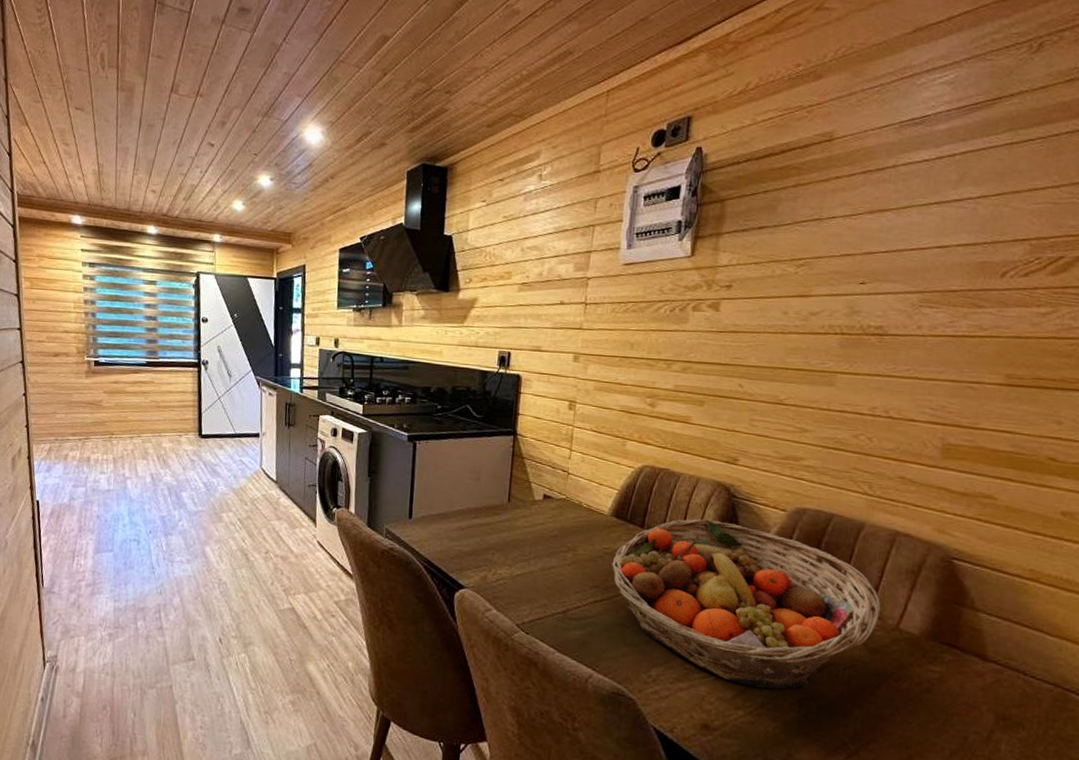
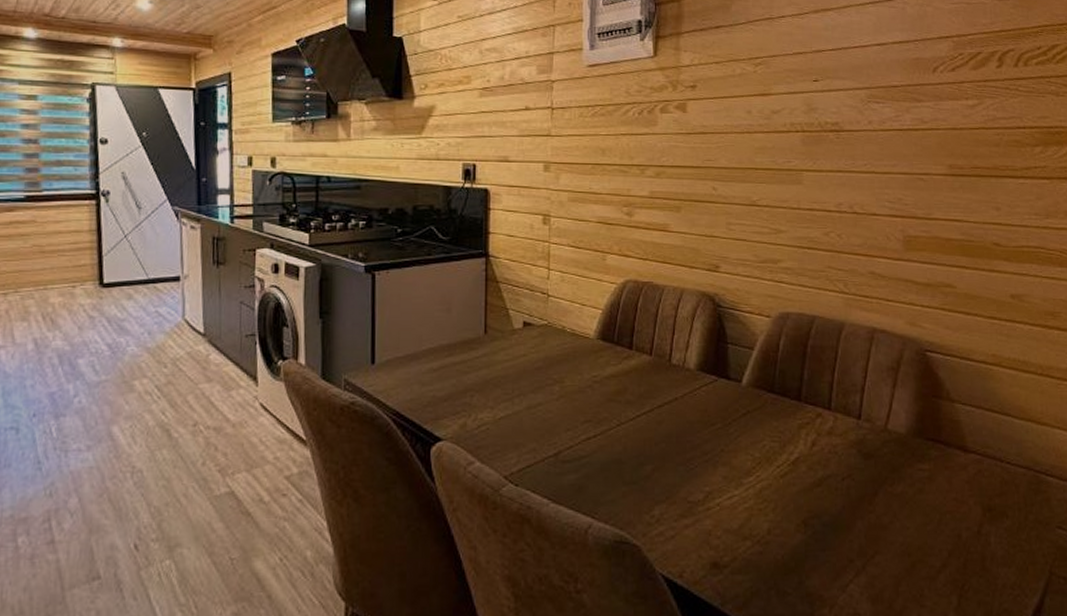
fruit basket: present [611,519,881,690] -> none [601,333,869,512]

